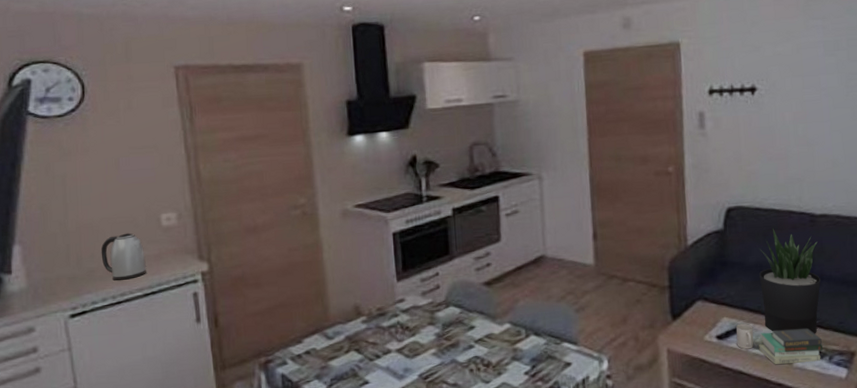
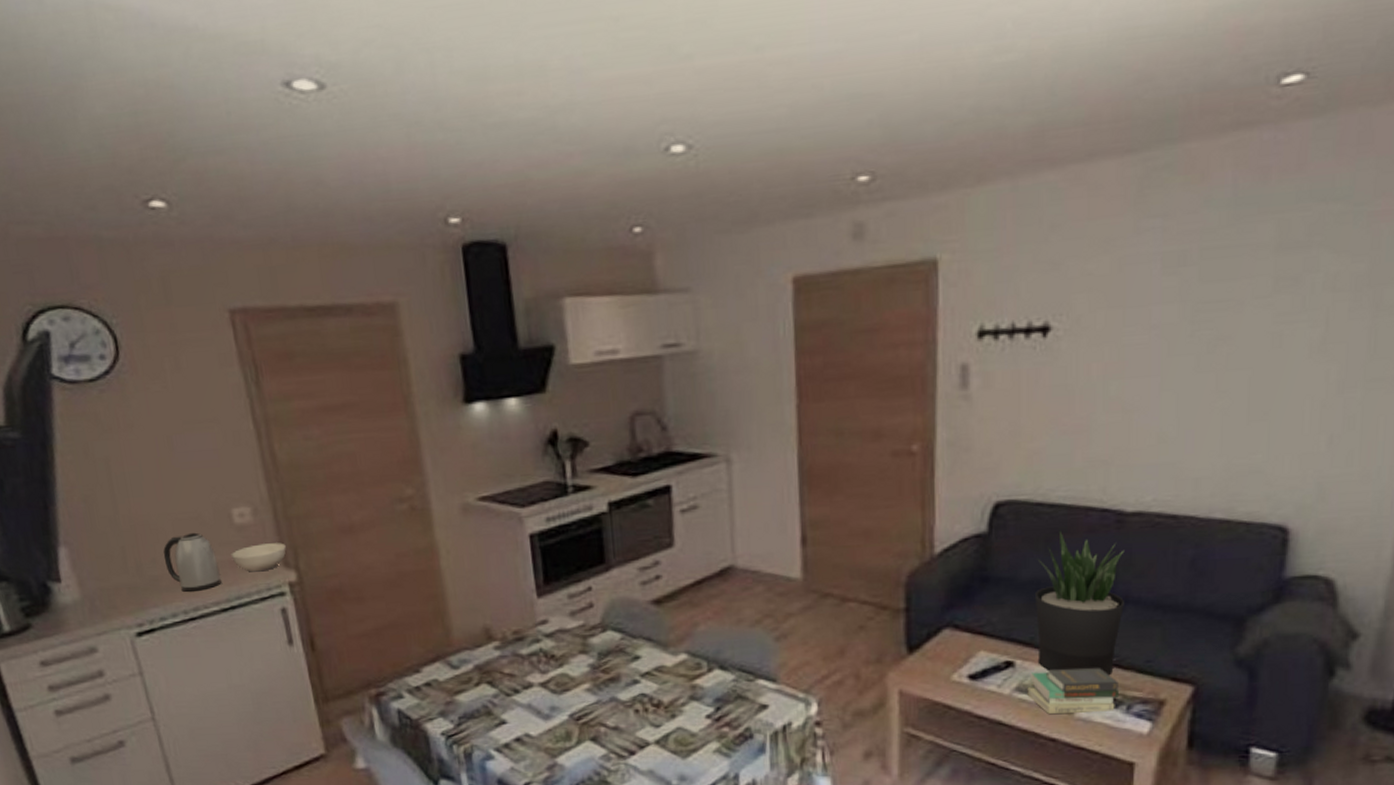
bowl: none [156,240,203,264] -> present [231,543,287,572]
mug: present [736,323,754,350] -> none [996,659,1021,694]

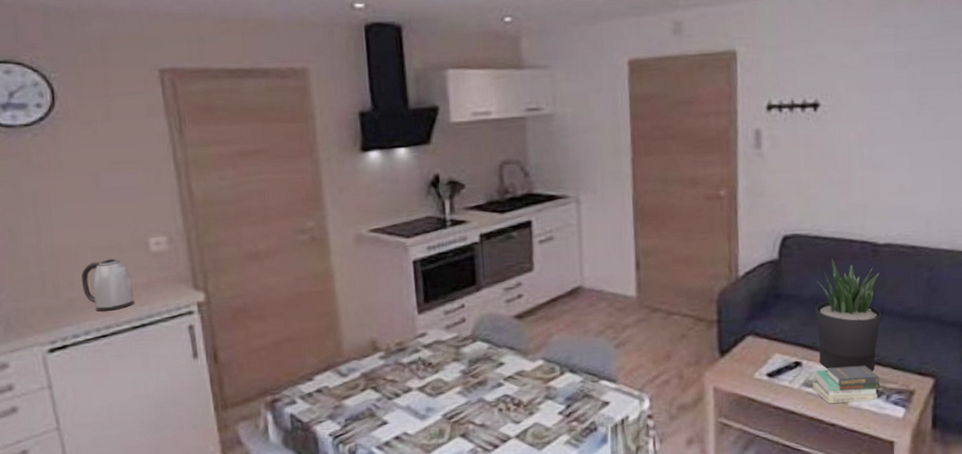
bowl: present [231,543,287,572] -> none [145,268,198,294]

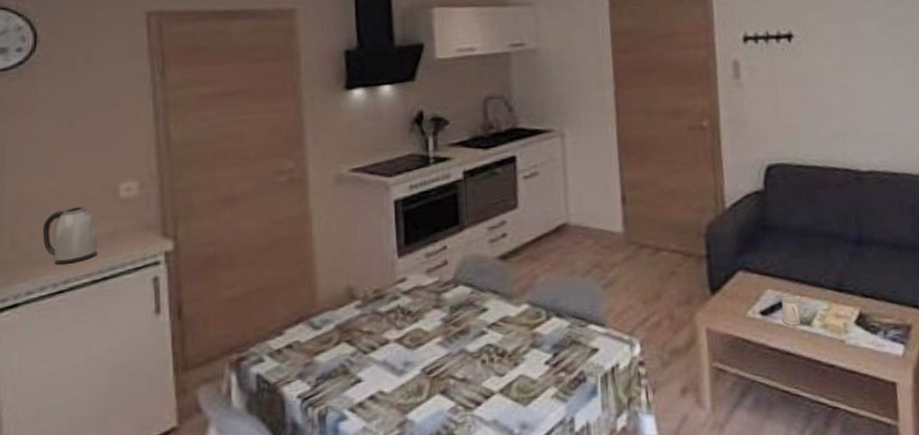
mug: none [788,360,807,388] -> present [781,296,802,326]
books: present [812,366,880,404] -> none [807,300,876,343]
planter: present [816,258,881,372] -> none [802,187,871,306]

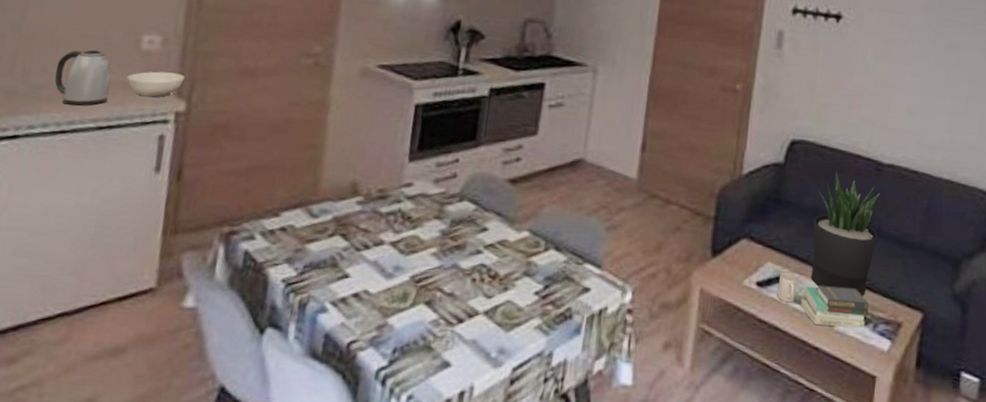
bowl: none [111,214,168,243] -> present [126,71,186,98]
planter: none [802,187,871,306] -> present [811,171,880,297]
books: none [807,300,876,343] -> present [800,286,869,328]

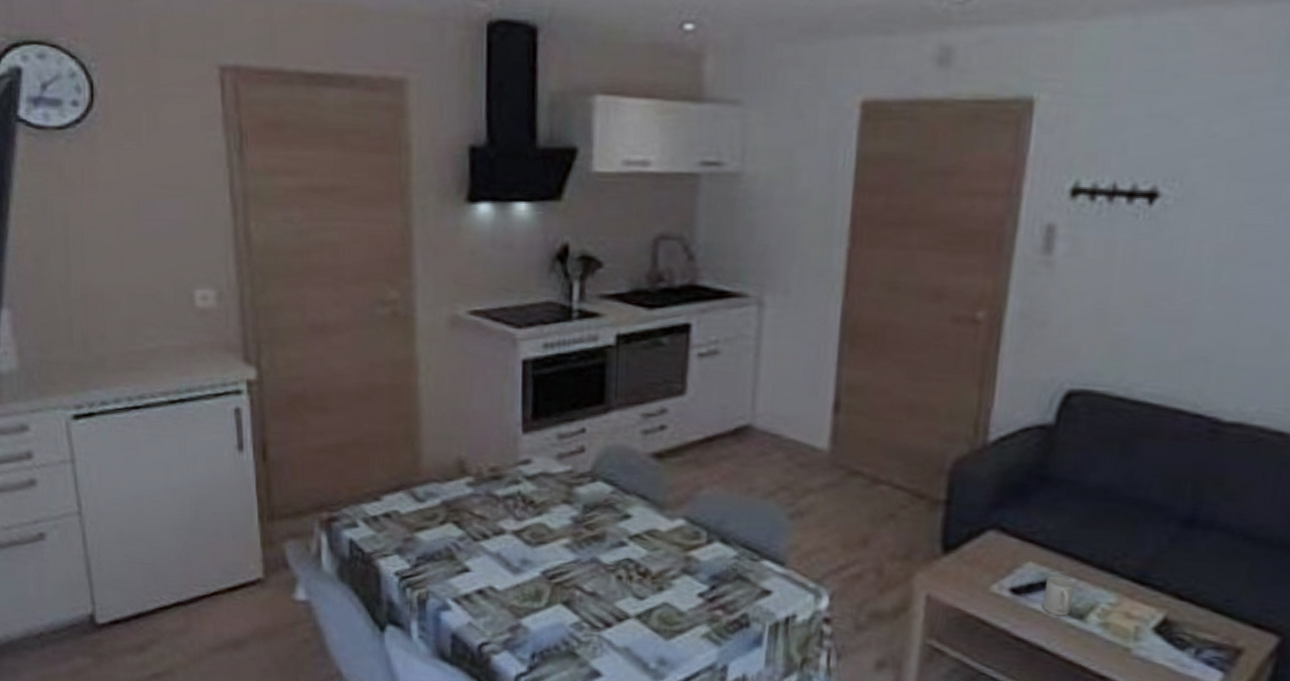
kettle: present [54,49,112,107] -> none [113,310,173,378]
bowl: present [126,71,186,98] -> none [187,333,250,364]
books: present [800,286,869,328] -> none [1078,595,1189,654]
planter: present [811,171,880,297] -> none [1096,434,1216,611]

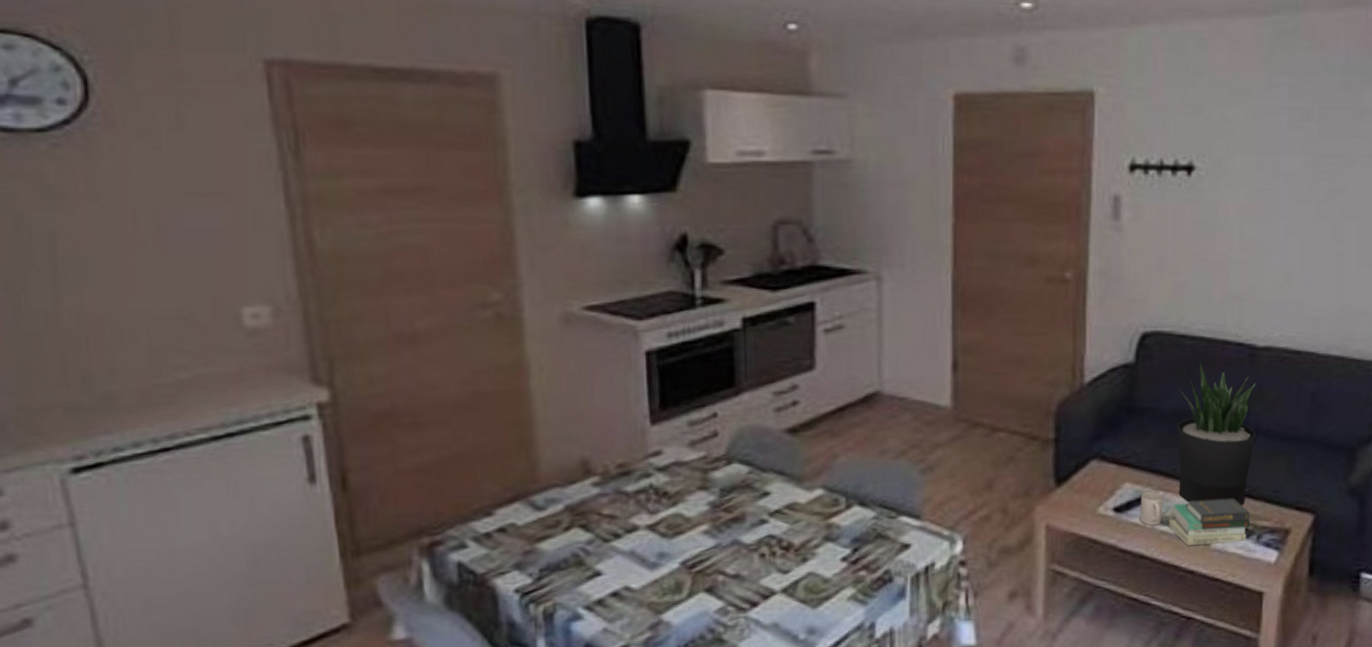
books: none [1078,595,1189,654] -> present [1168,498,1250,547]
planter: none [1096,434,1216,611] -> present [1177,364,1256,506]

